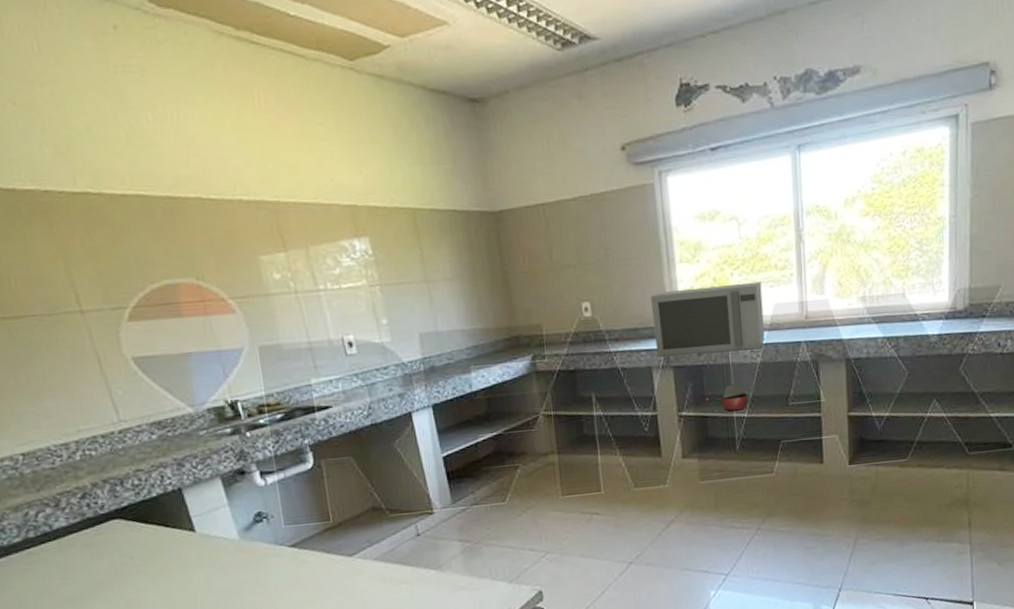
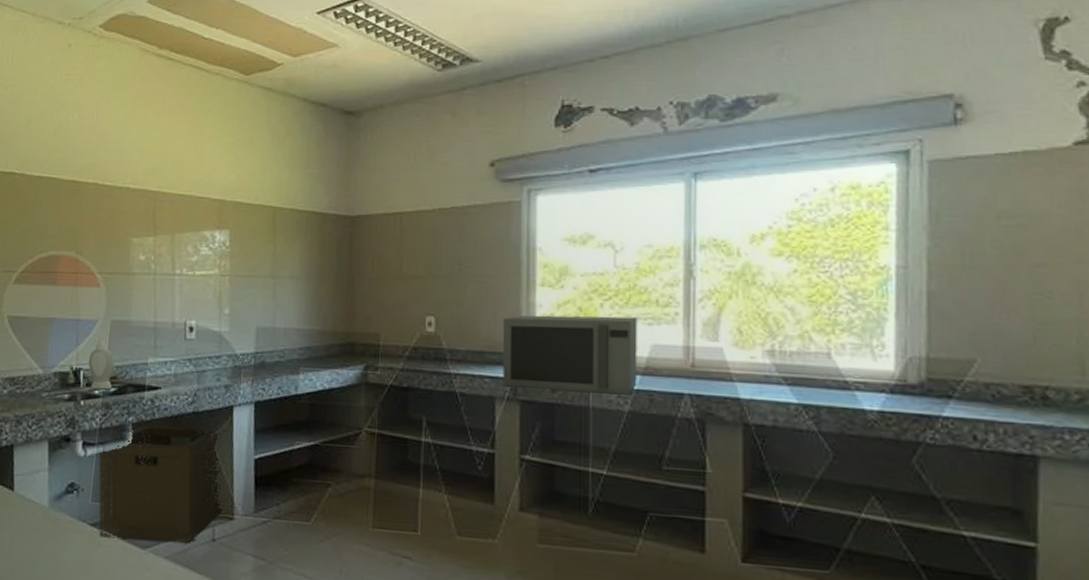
soap bottle: none [242,365,278,419] -> present [88,337,115,390]
storage basket: none [280,436,421,555] -> present [98,425,223,544]
saucepan: present [705,383,748,411] -> none [554,430,609,465]

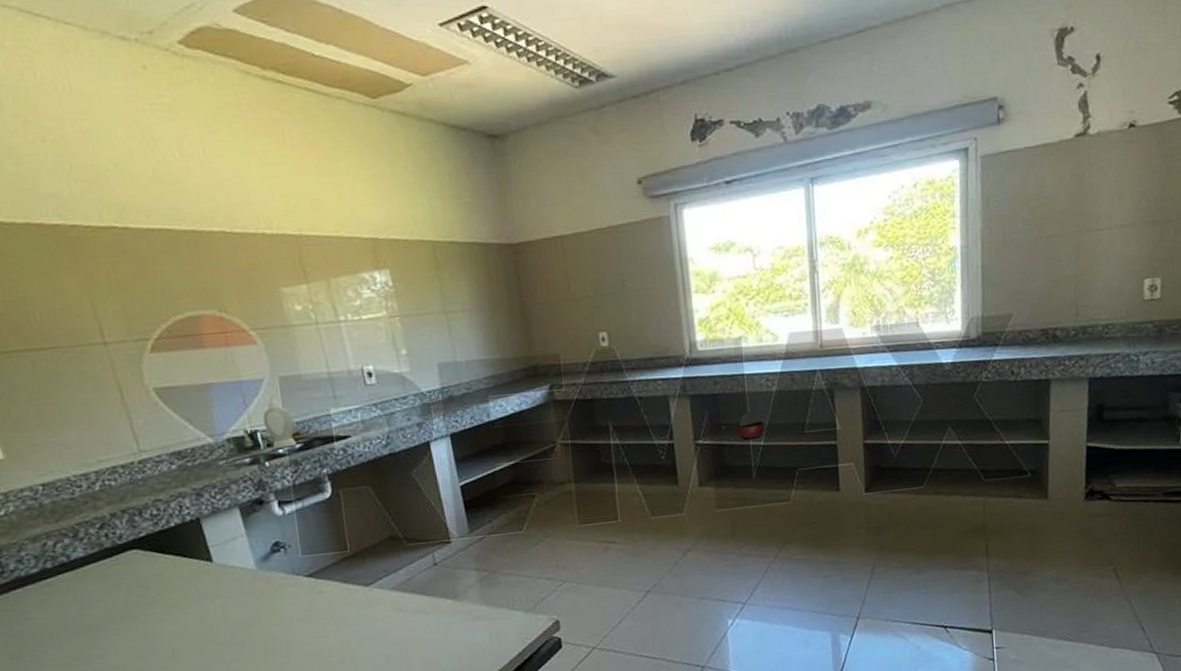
storage basket: present [98,425,223,544] -> none [298,465,439,585]
microwave: present [502,315,637,395] -> none [666,311,781,386]
saucepan: none [554,430,609,465] -> present [721,411,764,440]

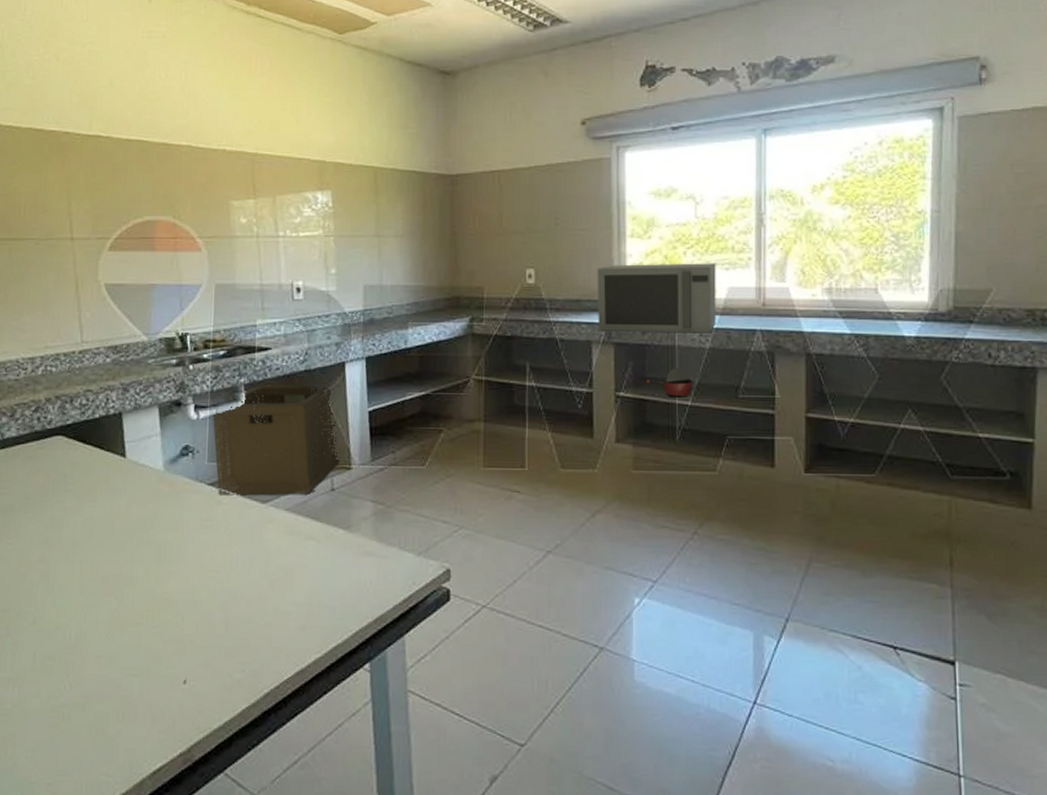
soap bottle: present [262,396,297,449] -> none [194,302,222,353]
storage basket: none [298,465,439,585] -> present [212,384,340,496]
microwave: none [666,311,781,386] -> present [597,263,716,333]

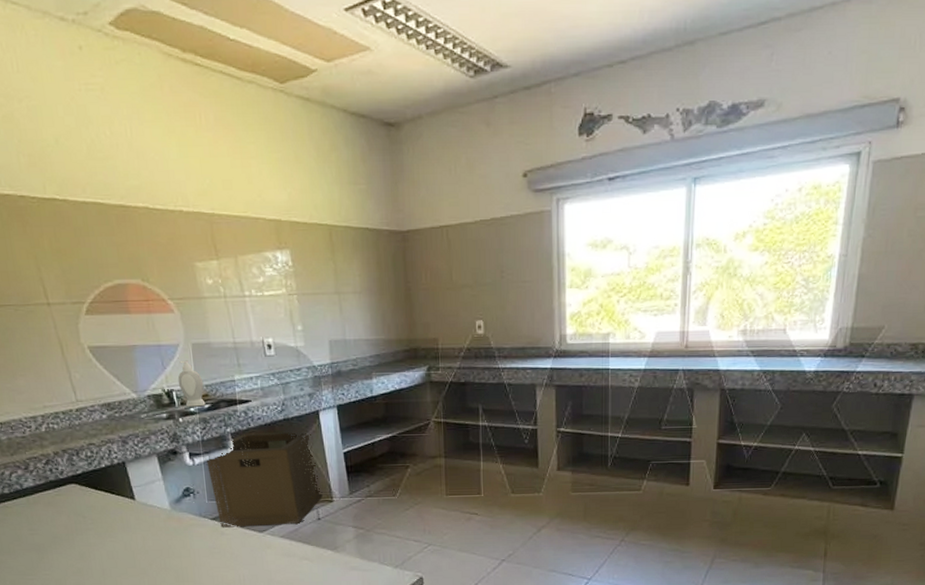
soap bottle: none [194,302,222,353] -> present [177,360,206,407]
microwave: present [597,263,716,333] -> none [539,310,646,376]
saucepan: present [645,367,693,398] -> none [582,404,623,431]

